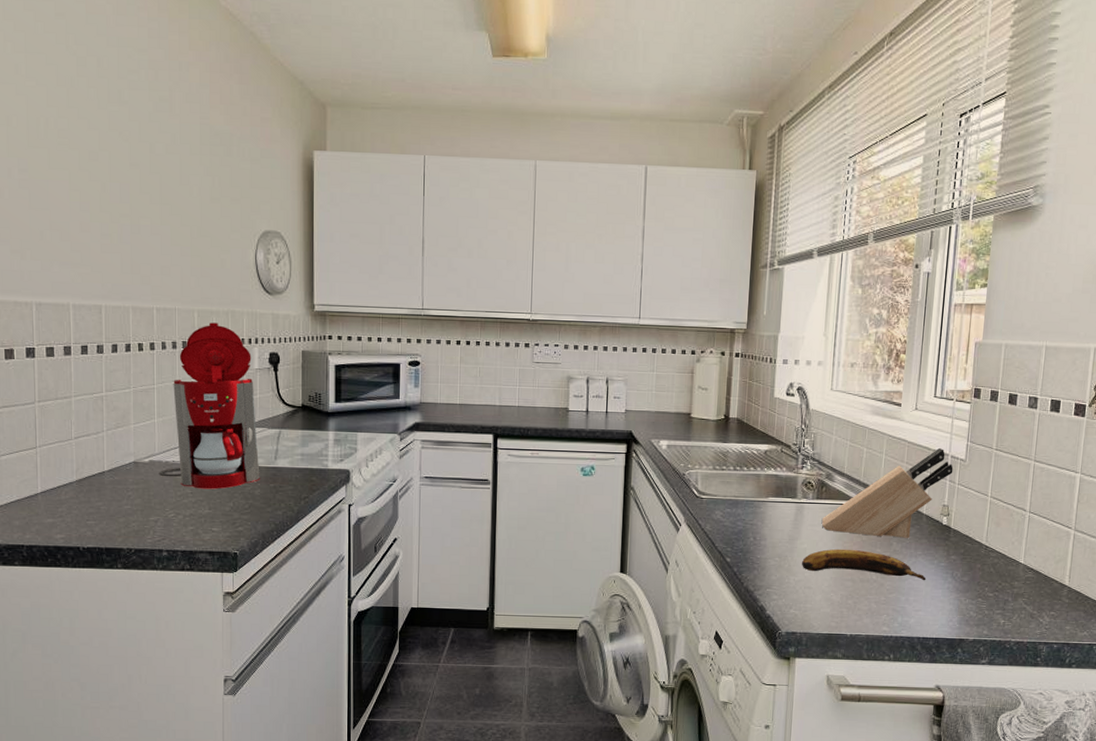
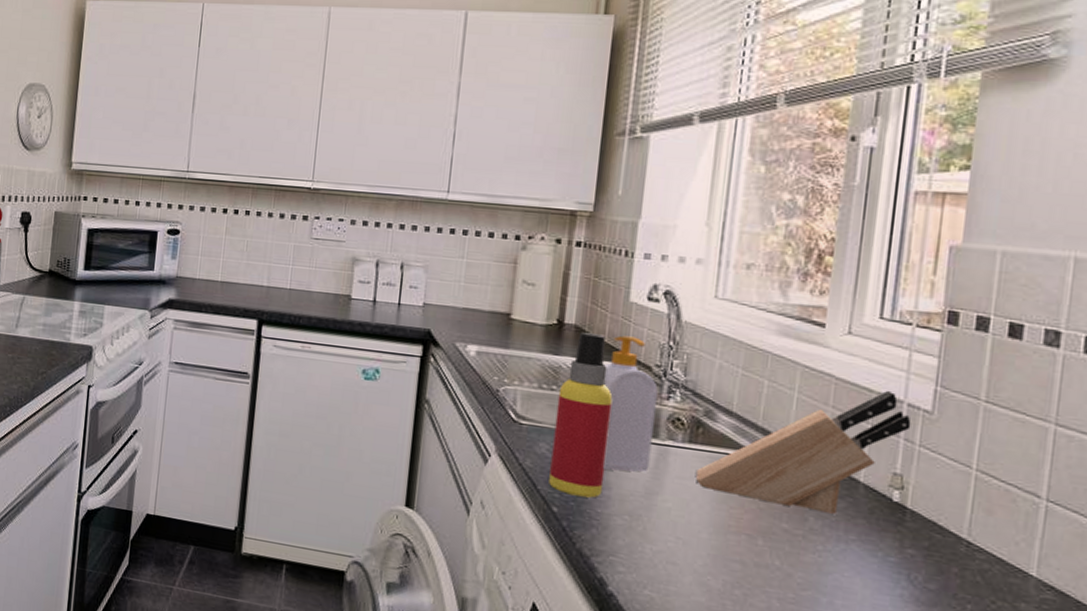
spray bottle: none [723,424,765,548] -> present [549,332,613,498]
soap bottle: none [758,423,795,526] -> present [603,335,658,472]
banana: present [802,548,926,581] -> none [663,514,864,580]

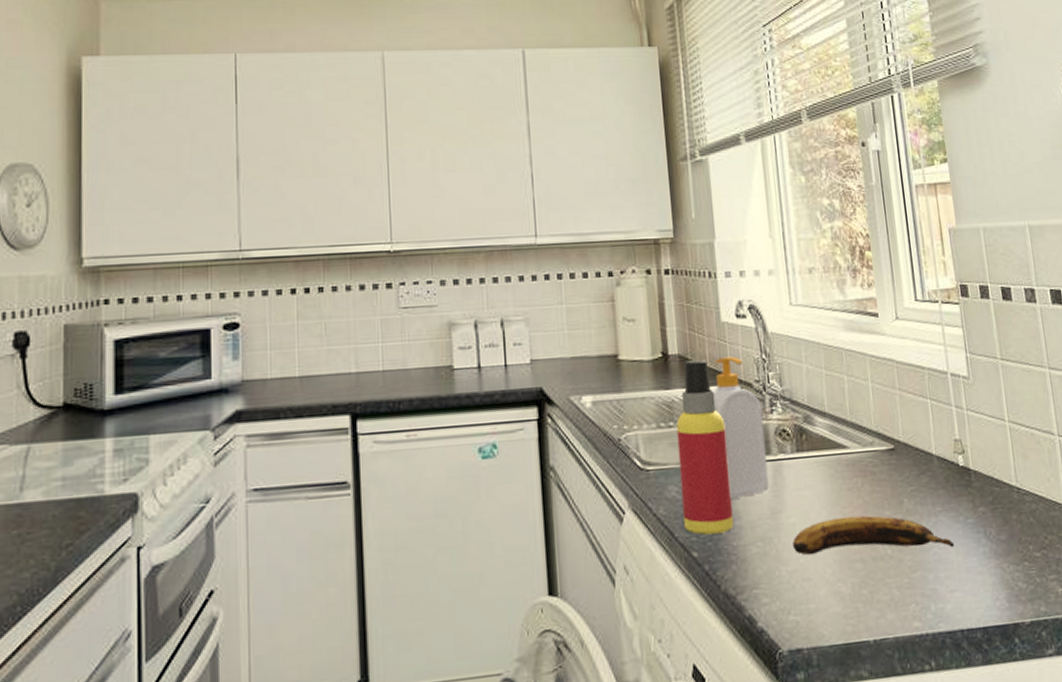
banana: none [663,514,864,580] -> present [793,515,955,556]
knife block: present [696,390,911,514] -> none [809,364,957,495]

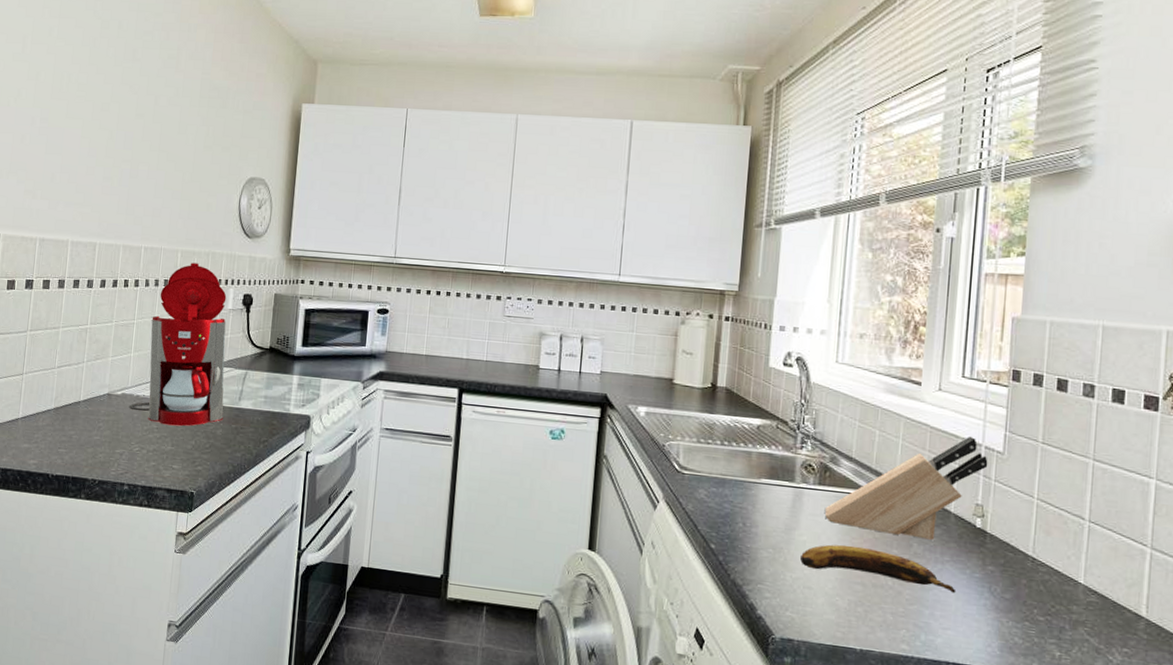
spray bottle: present [676,360,734,535] -> none [707,394,758,535]
soap bottle: present [711,356,769,498] -> none [750,395,793,511]
knife block: none [809,364,957,495] -> present [825,436,988,540]

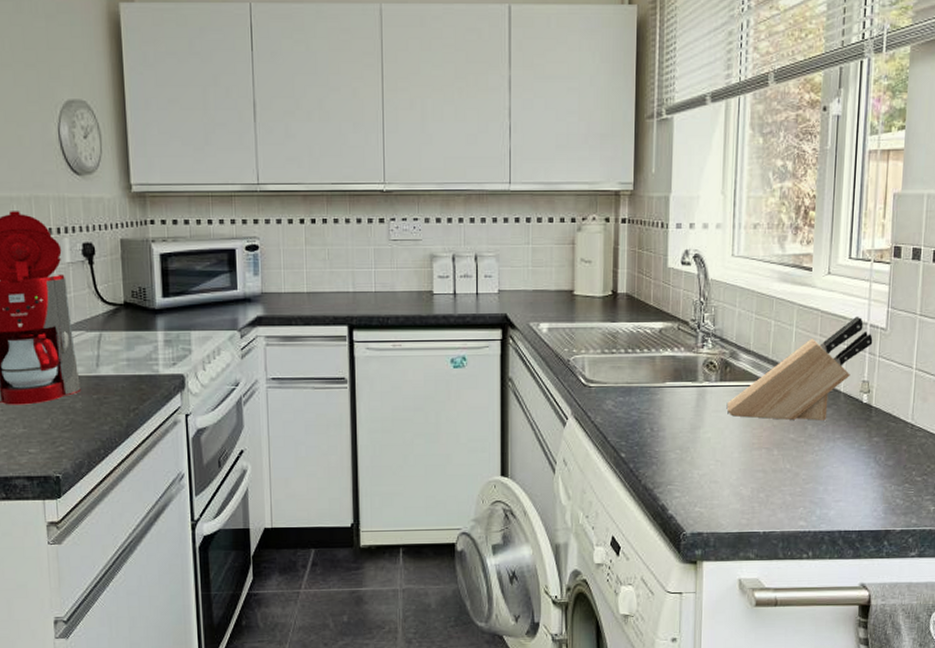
banana: present [800,544,956,594] -> none [706,436,847,468]

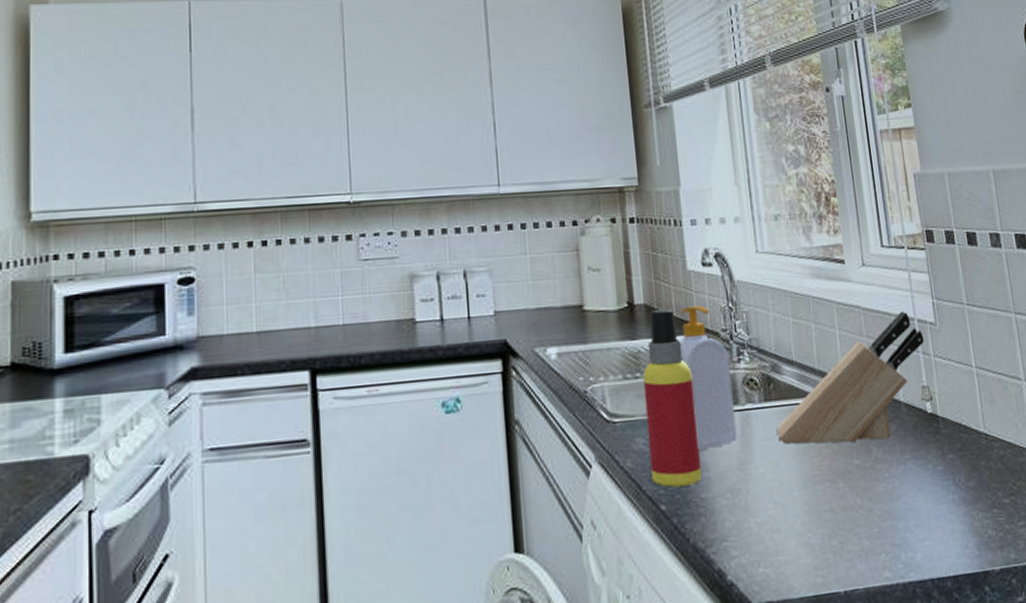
spray bottle: none [616,299,661,441] -> present [642,309,703,488]
soap bottle: none [652,298,694,414] -> present [678,305,737,450]

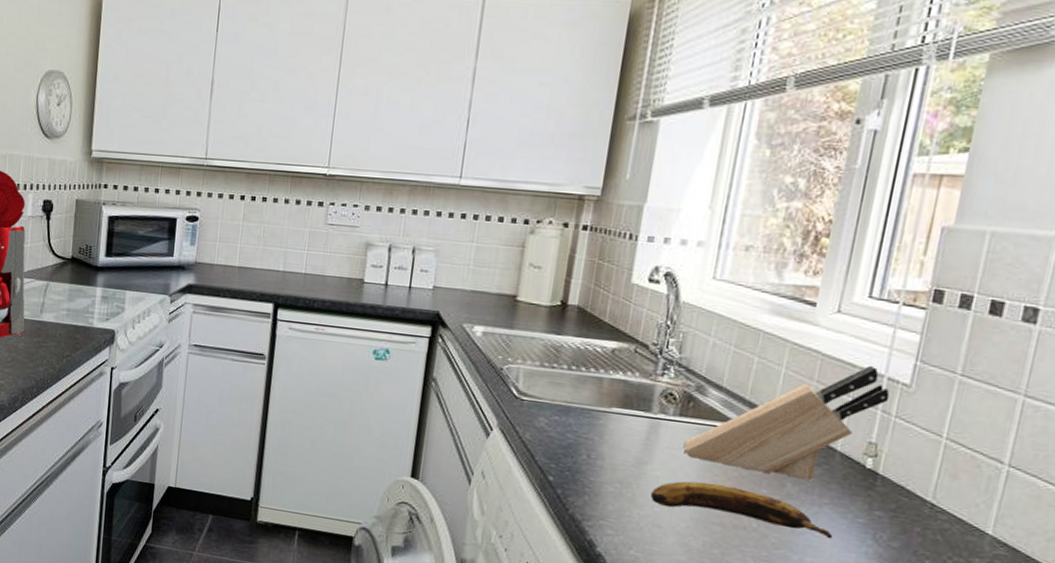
spray bottle: present [642,309,703,488] -> none [546,313,611,468]
soap bottle: present [678,305,737,450] -> none [598,315,654,444]
banana: none [762,464,924,507] -> present [651,481,833,539]

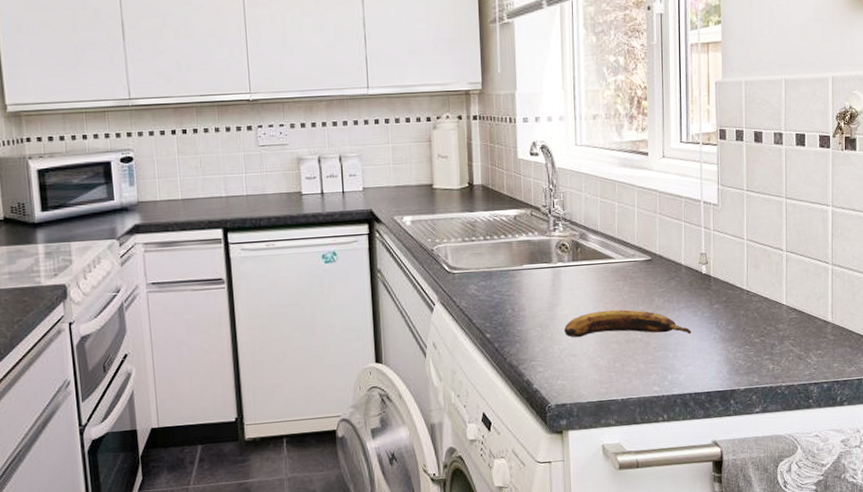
knife block: present [684,365,890,480] -> none [581,194,707,294]

